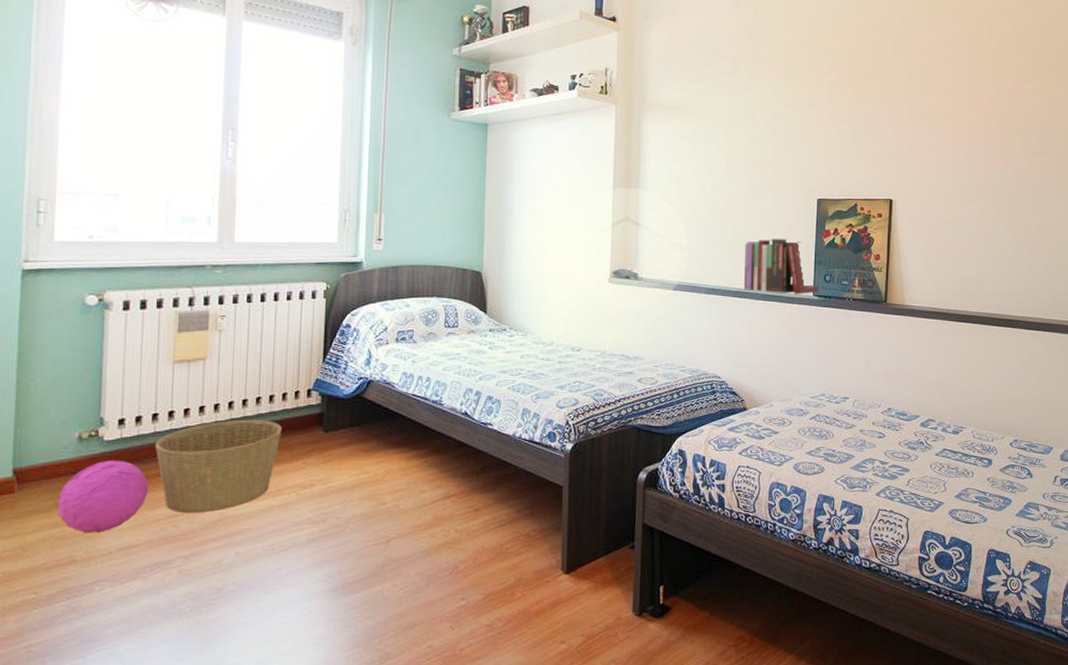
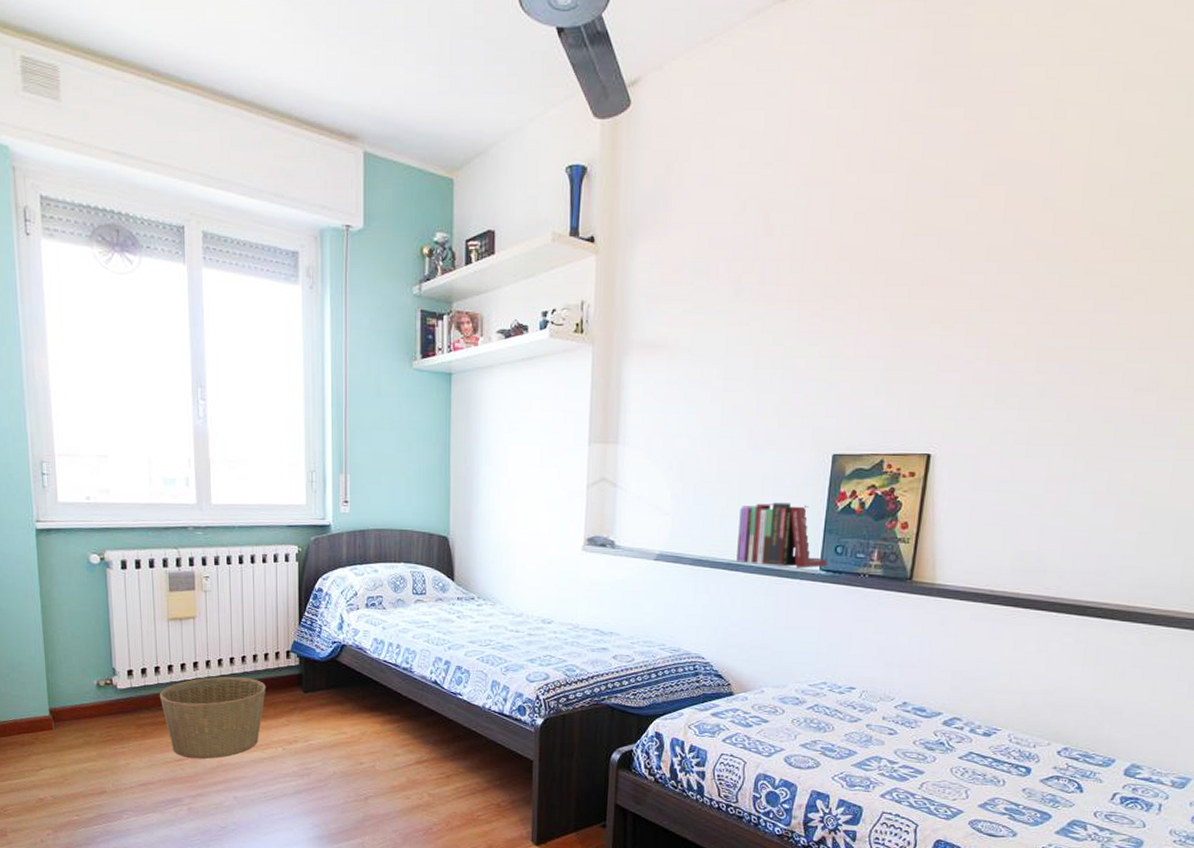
ball: present [57,459,149,533] -> none [86,706,158,769]

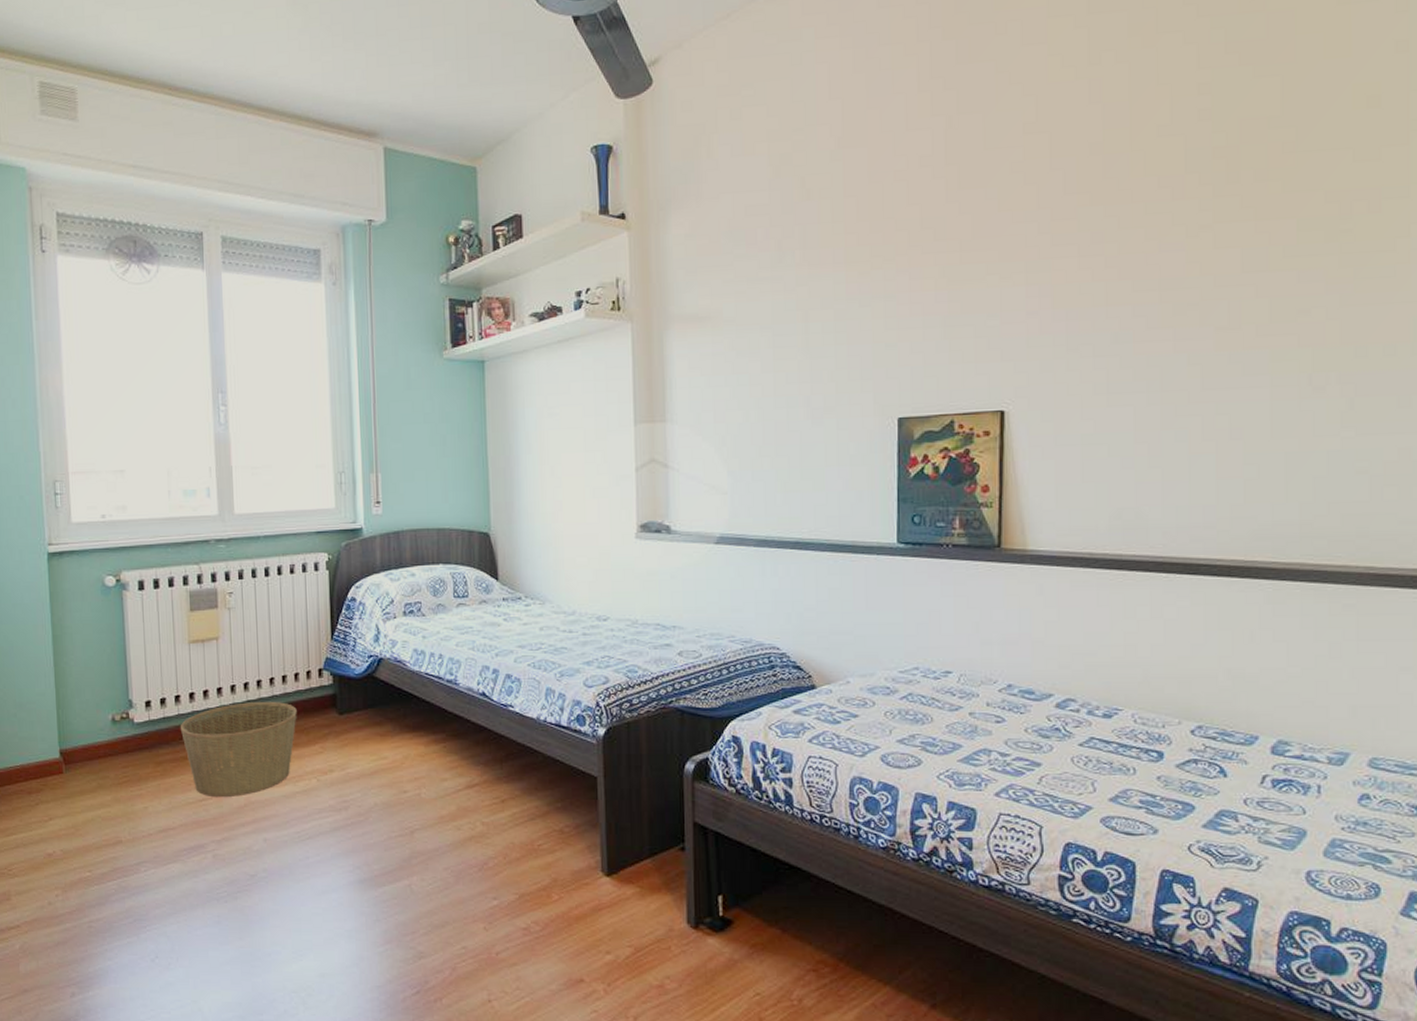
books: present [736,502,828,569] -> none [804,472,906,543]

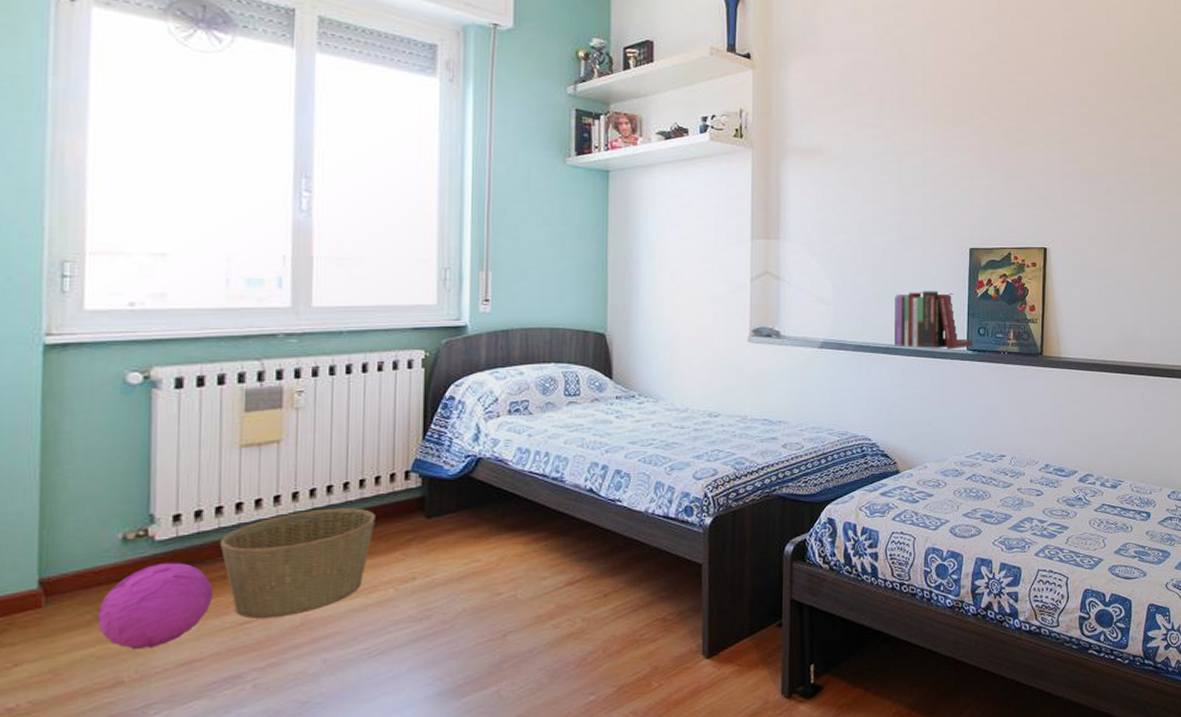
ball: none [100,742,179,814] -> present [97,562,214,649]
books: none [804,472,906,543] -> present [894,291,974,350]

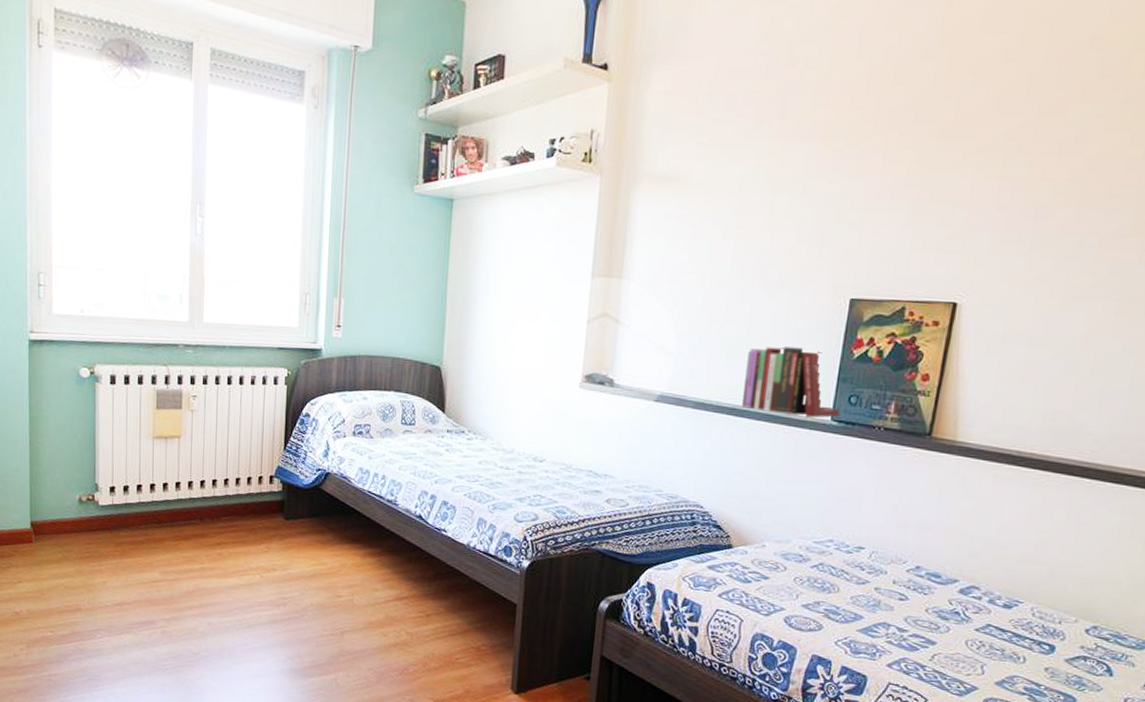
ball: present [97,562,214,649] -> none [65,523,136,588]
basket: present [219,508,375,618] -> none [140,498,247,582]

